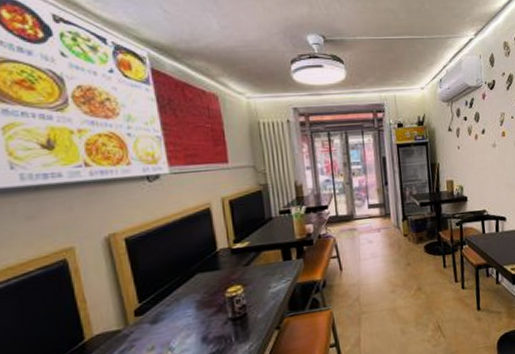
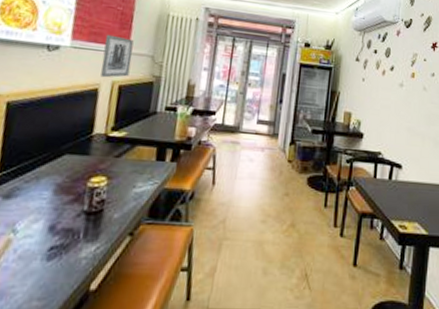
wall art: none [202,153,236,197] -> present [100,34,134,78]

